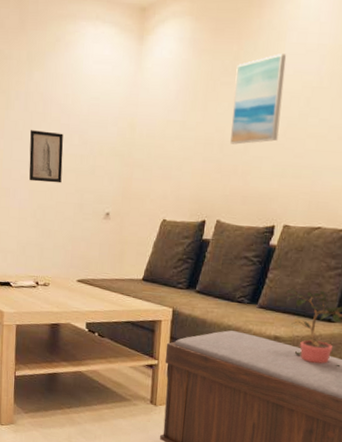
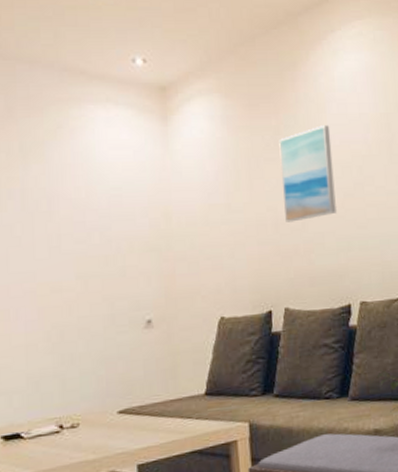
wall art: present [29,130,64,183] -> none [31,232,82,296]

